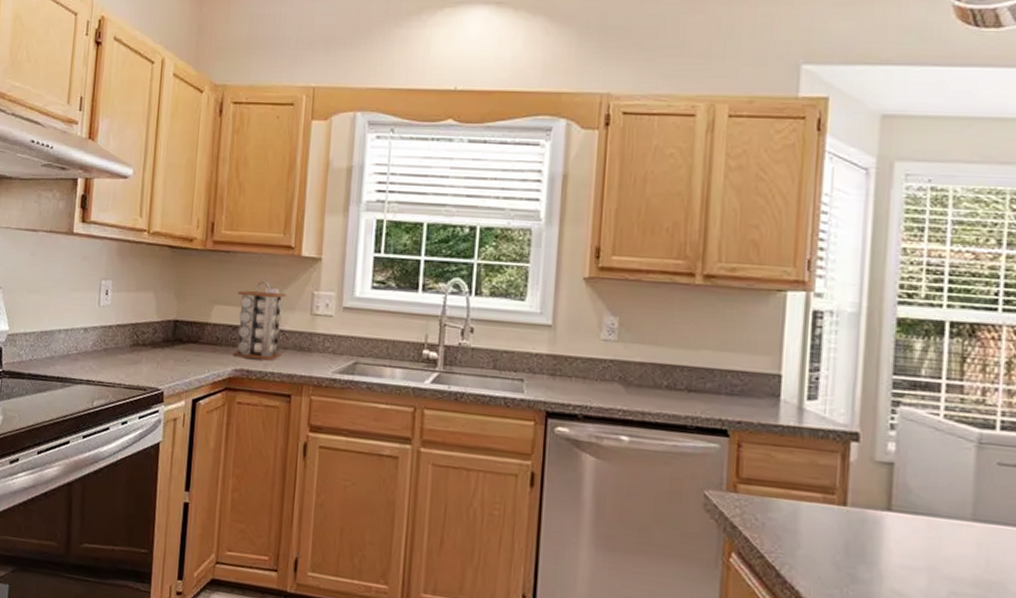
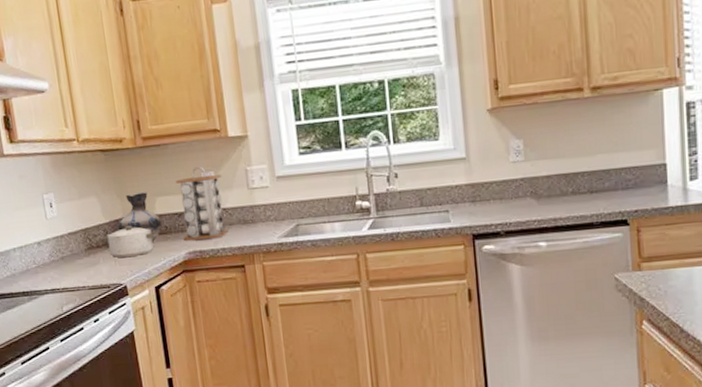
cooking pot: none [147,329,209,363] -> present [100,226,160,258]
ceramic jug: none [169,296,215,353] -> present [118,192,162,244]

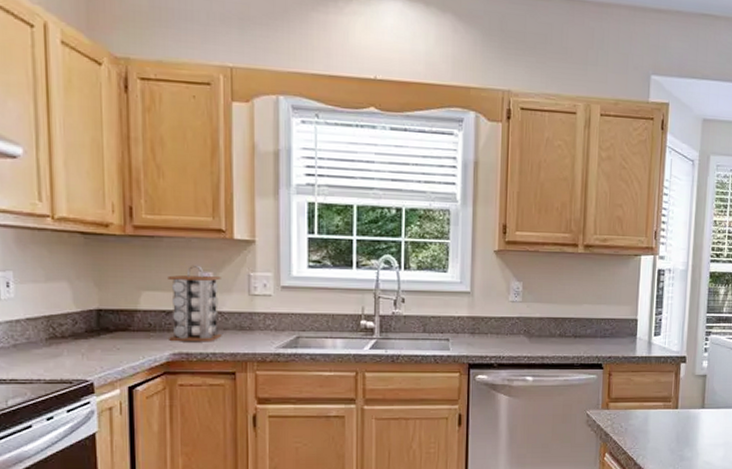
cooking pot: present [100,226,160,258] -> none [66,318,141,353]
ceramic jug: present [118,192,162,244] -> none [91,284,145,340]

